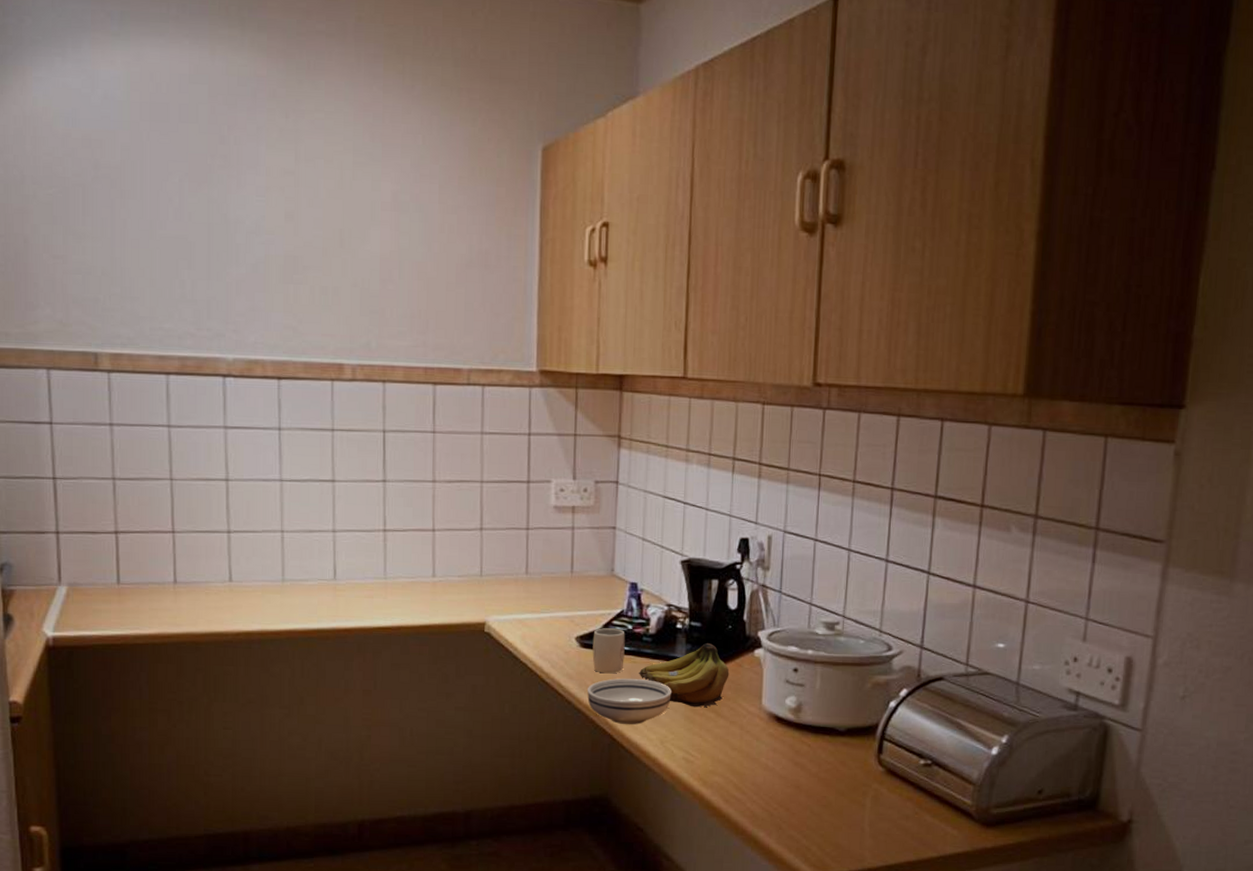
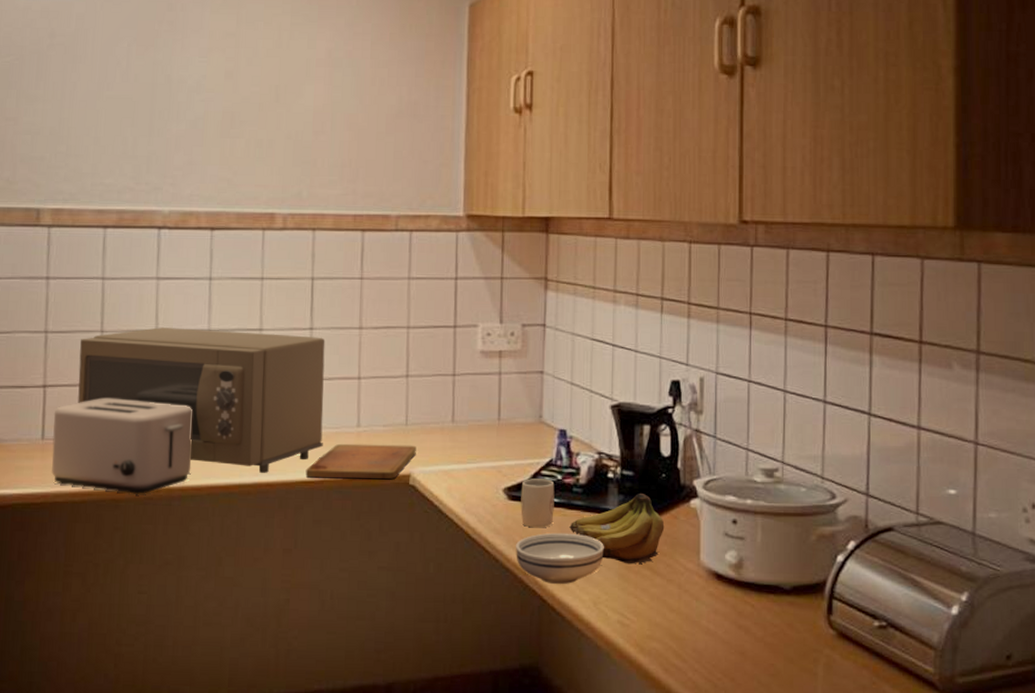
toaster: none [128,545,269,637] -> present [52,398,193,494]
microwave: none [150,476,399,619] -> present [78,327,325,473]
cutting board: none [382,592,491,627] -> present [305,443,416,480]

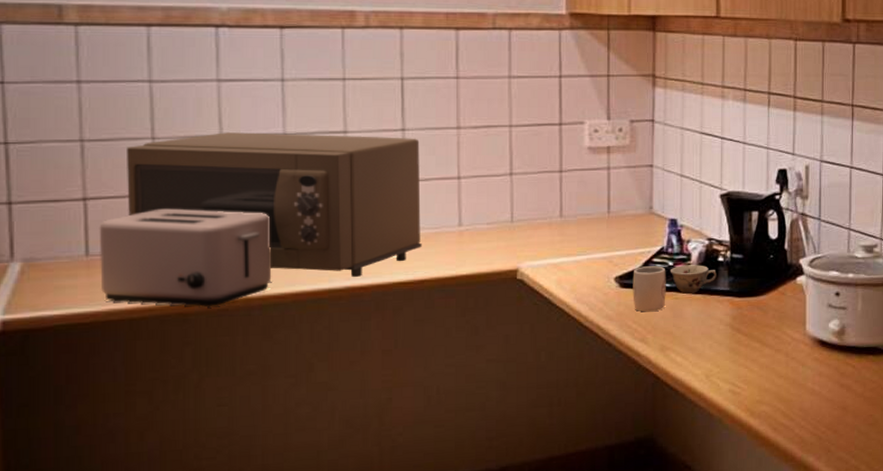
cutting board: present [305,443,416,480] -> none [403,241,523,279]
bowl: present [516,532,604,585] -> none [629,314,715,363]
teacup: none [558,480,606,511] -> present [670,265,717,294]
fruit: present [569,494,665,564] -> none [681,274,773,339]

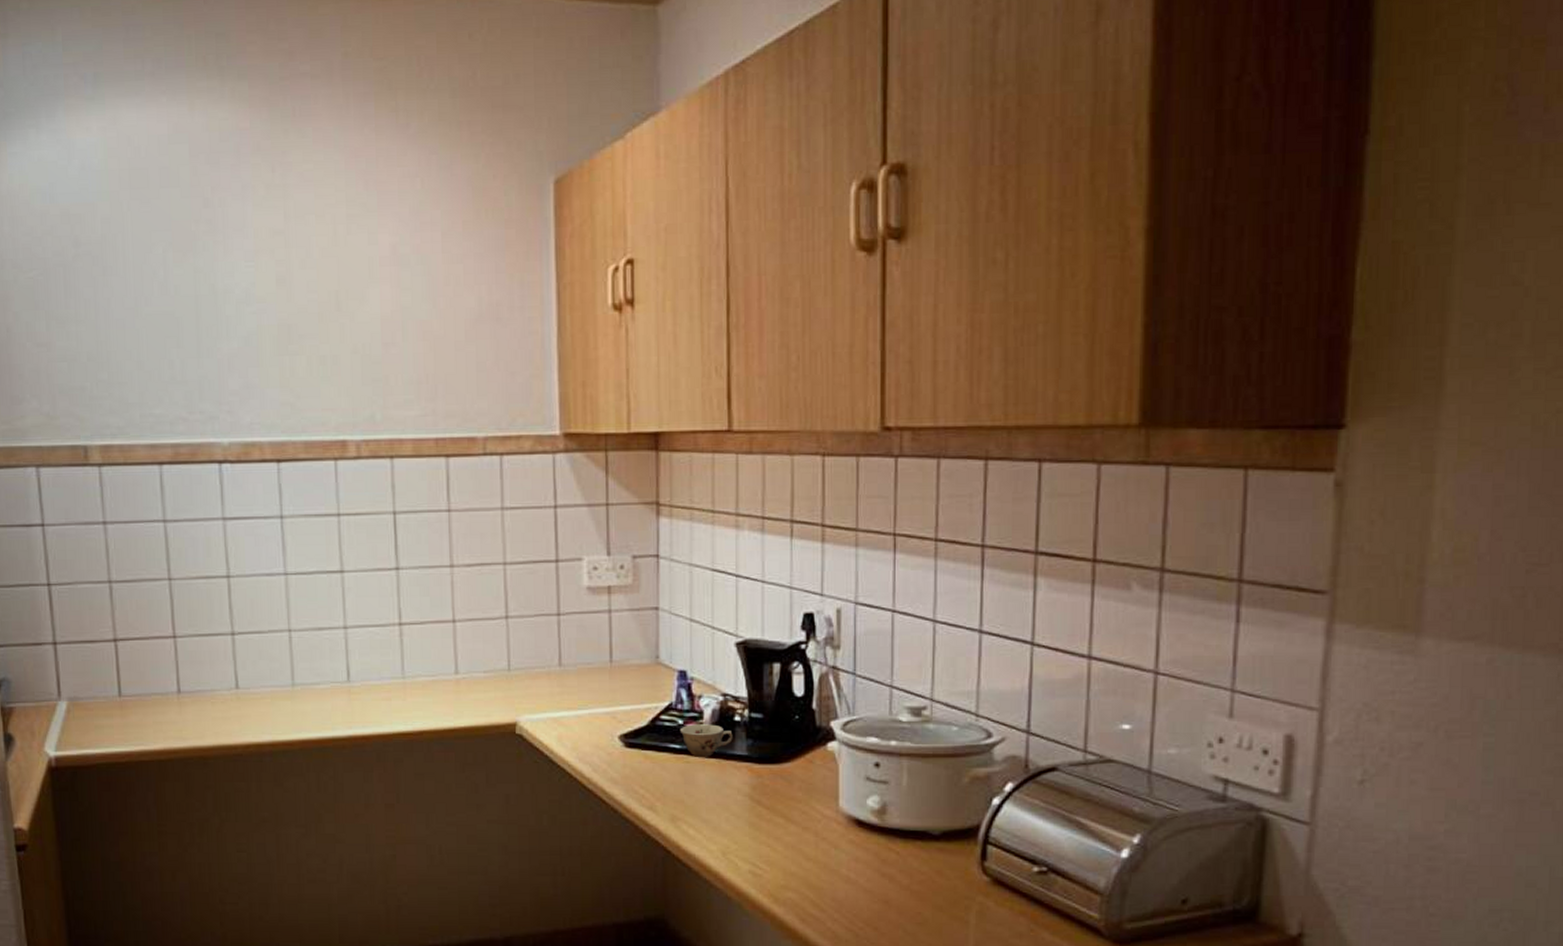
toaster: present [99,208,272,307] -> none [128,650,280,751]
microwave: present [127,132,422,277] -> none [148,572,420,725]
mug: present [633,266,666,312] -> none [639,724,676,777]

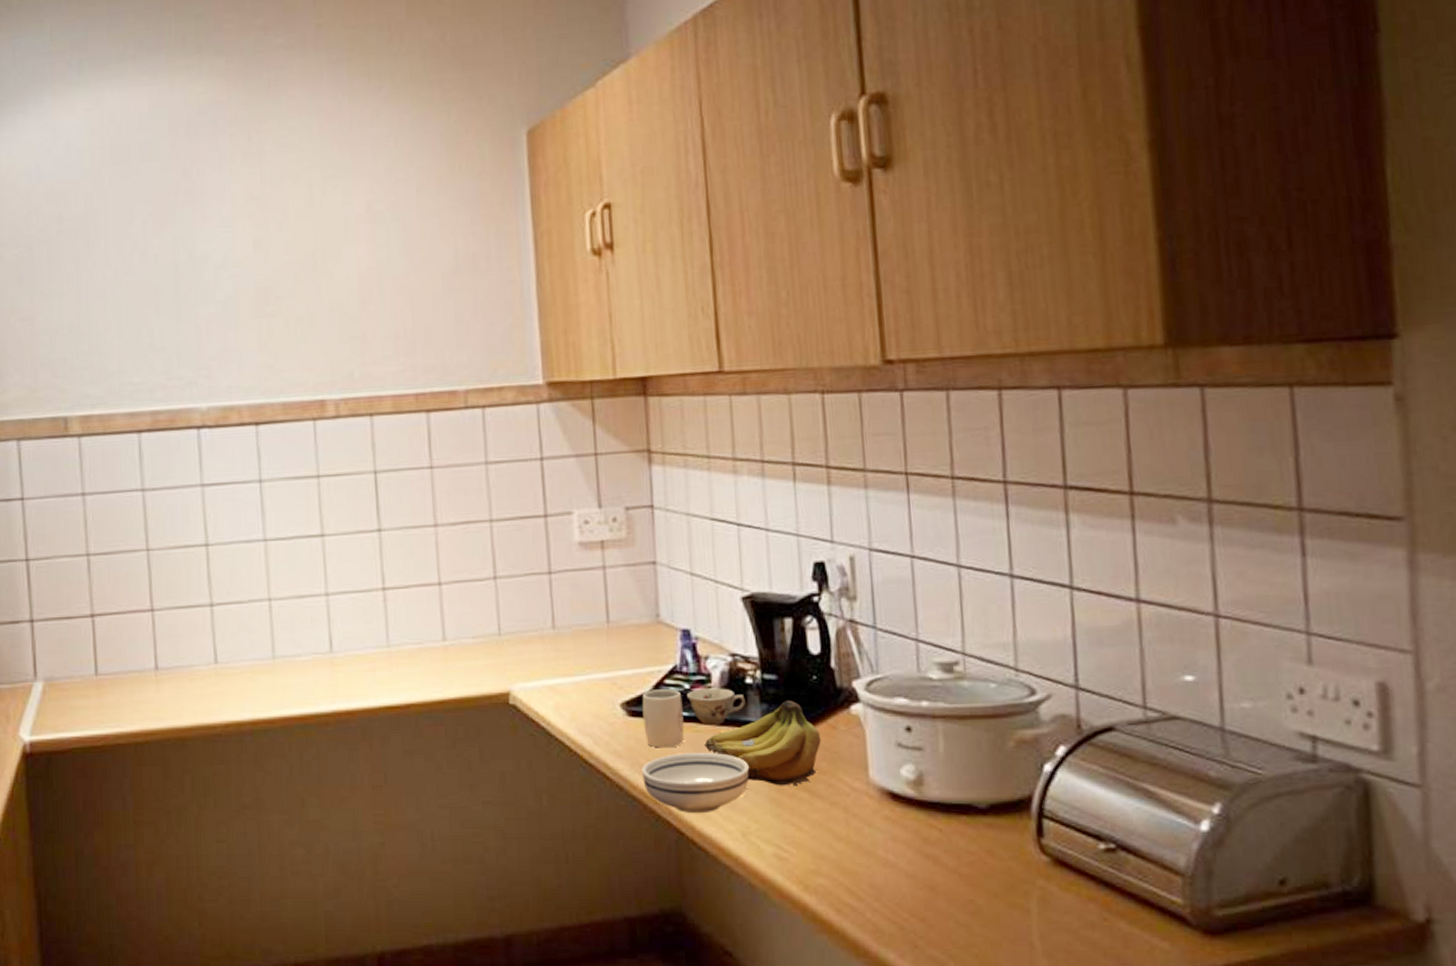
bowl: none [635,780,732,835] -> present [642,752,750,814]
mug: none [639,724,676,777] -> present [642,689,684,748]
fruit: none [693,737,799,812] -> present [704,701,822,786]

